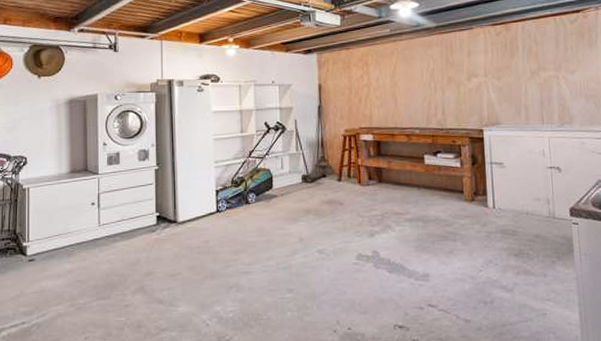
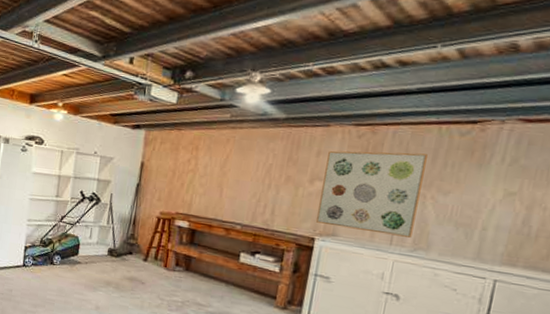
wall art: none [477,42,557,116] -> present [315,151,428,238]

